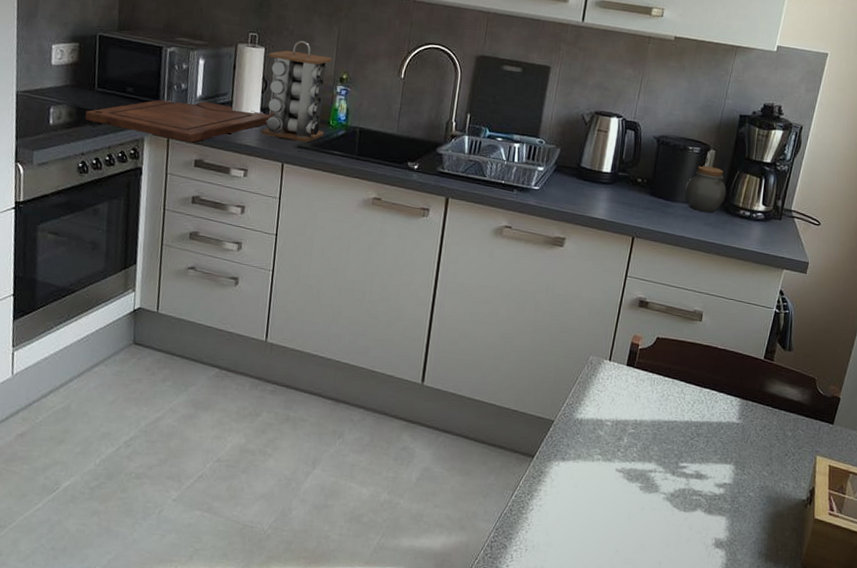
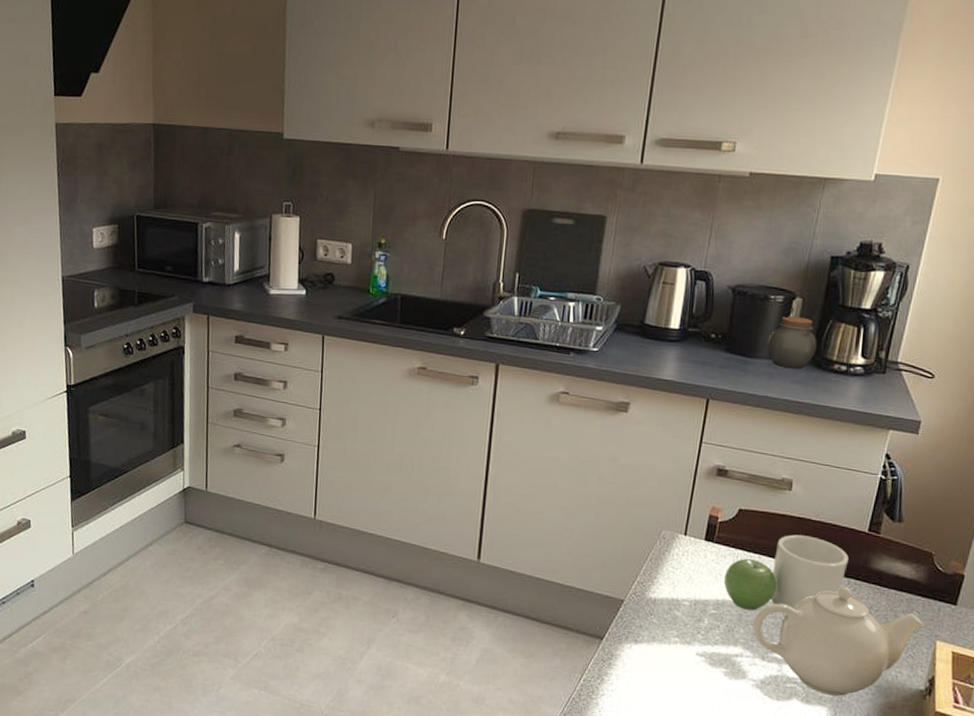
cutting board: present [85,98,270,144] -> none [127,274,308,320]
spice rack: present [261,40,333,143] -> none [300,206,370,313]
fruit: none [641,382,687,430] -> present [723,558,777,611]
teapot: none [665,407,807,507] -> present [752,586,924,696]
mug: none [682,361,747,428] -> present [771,534,849,608]

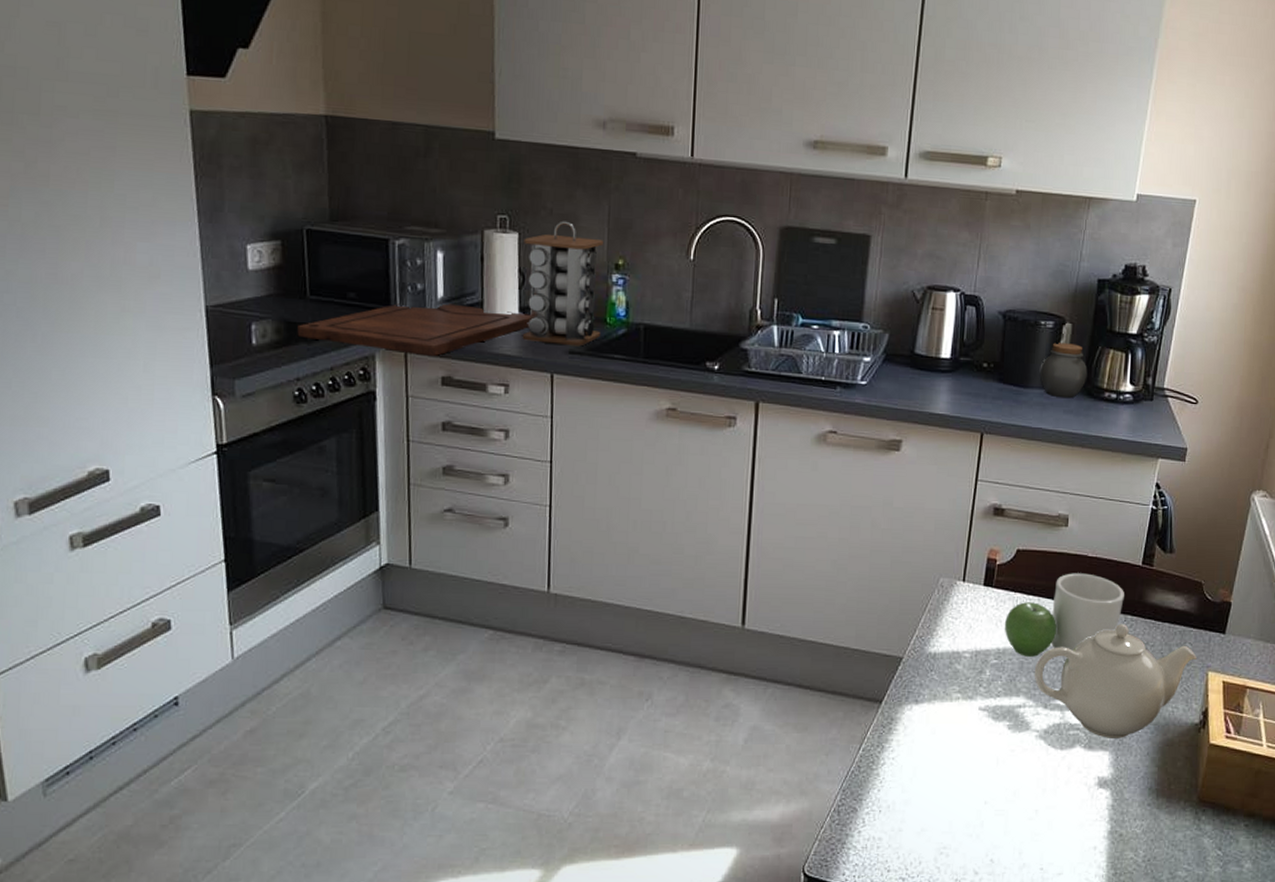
cutting board: none [127,274,308,320] -> present [297,302,532,357]
spice rack: none [300,206,370,313] -> present [522,220,604,347]

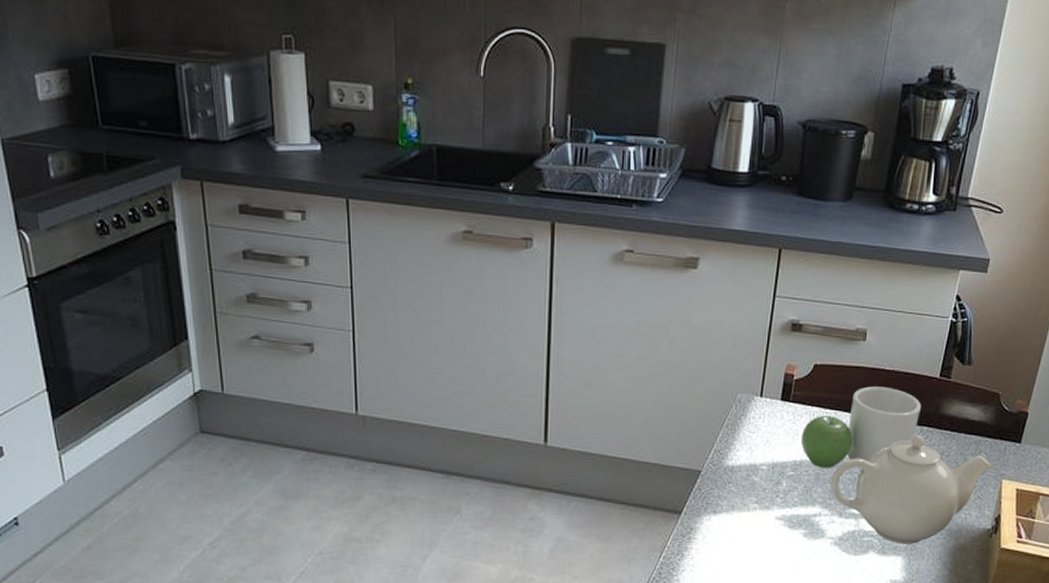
cutting board: present [297,302,532,357] -> none [93,128,323,185]
spice rack: present [522,220,604,347] -> none [310,38,394,170]
jar: present [1039,342,1088,399] -> none [839,153,890,211]

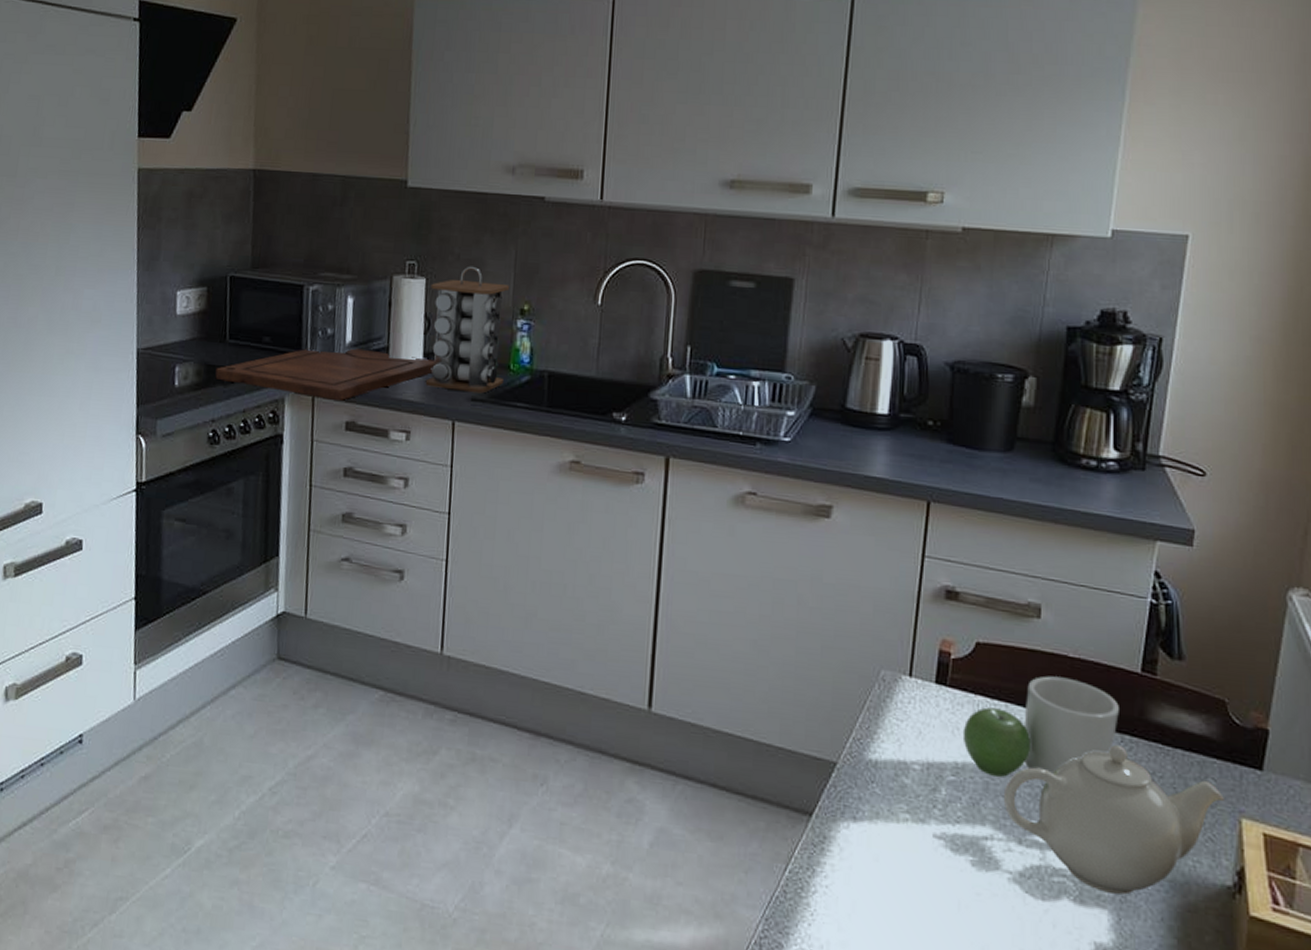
cutting board: none [93,128,323,185] -> present [215,346,436,402]
spice rack: none [310,38,394,170] -> present [425,266,510,394]

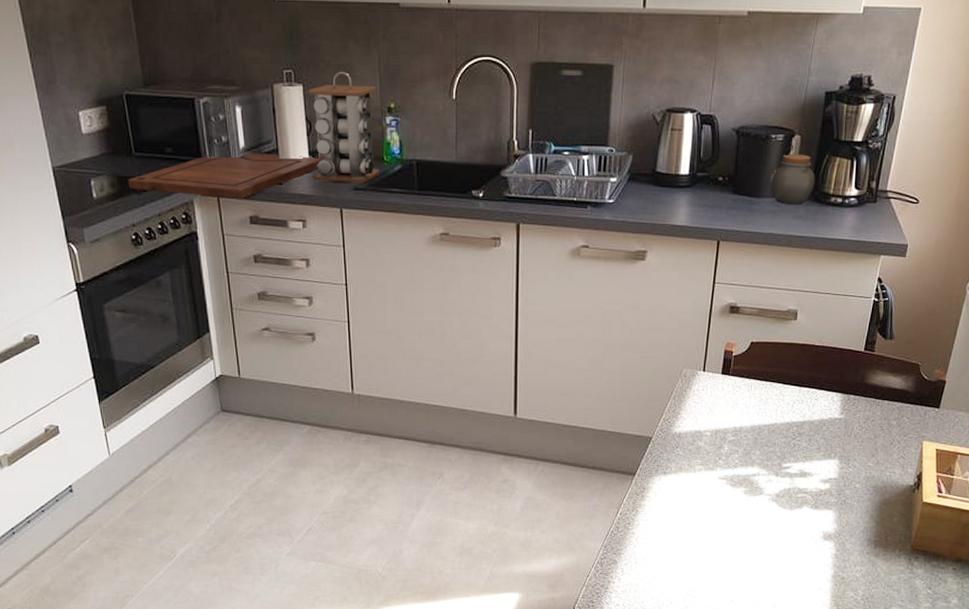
fruit: present [962,707,1030,777] -> none [740,387,787,433]
jar: none [997,399,1058,465] -> present [770,154,815,205]
teapot: present [1003,744,1224,895] -> none [767,402,913,500]
mug: present [1024,675,1119,774] -> none [782,360,848,427]

